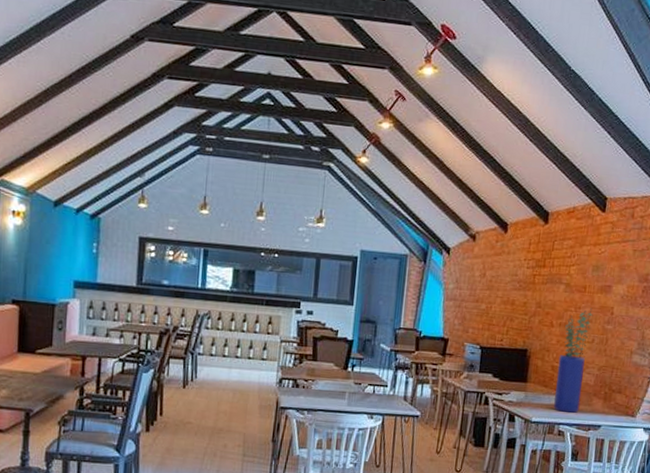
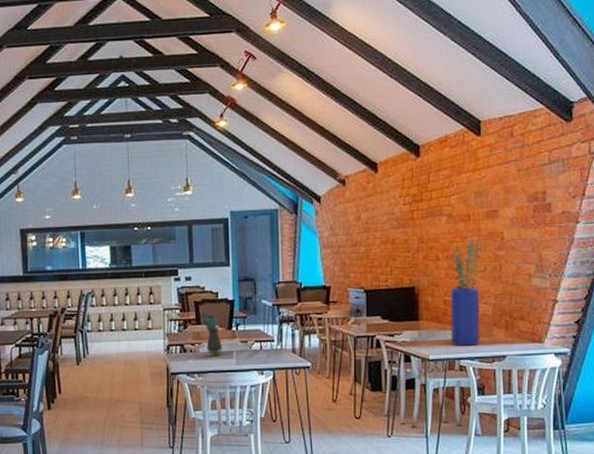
vase: none [317,348,336,396] -> present [201,311,222,357]

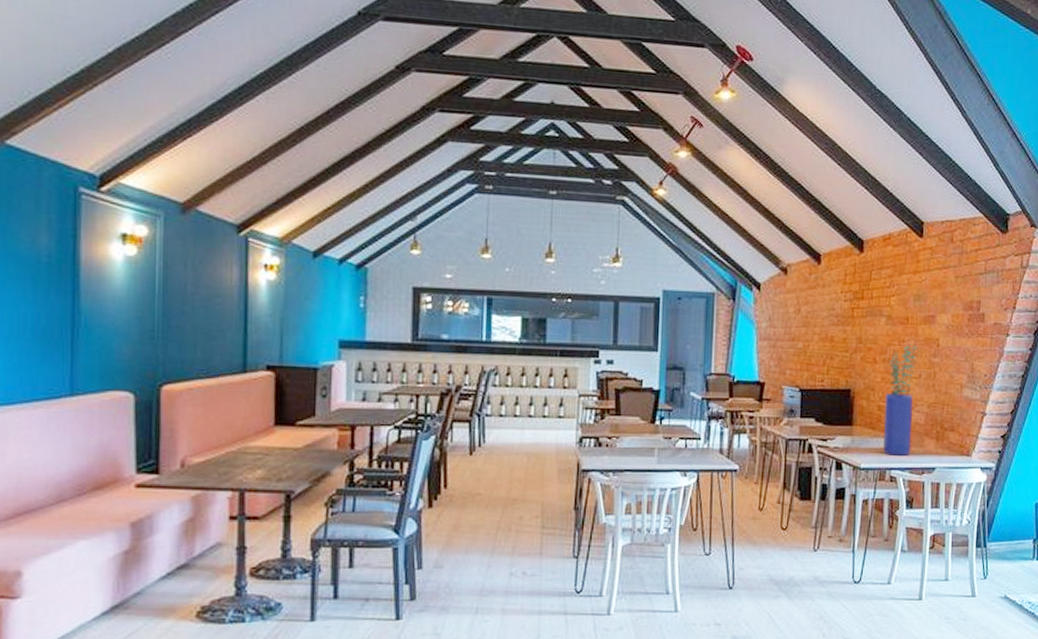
vase: present [201,311,222,357] -> none [621,400,643,453]

